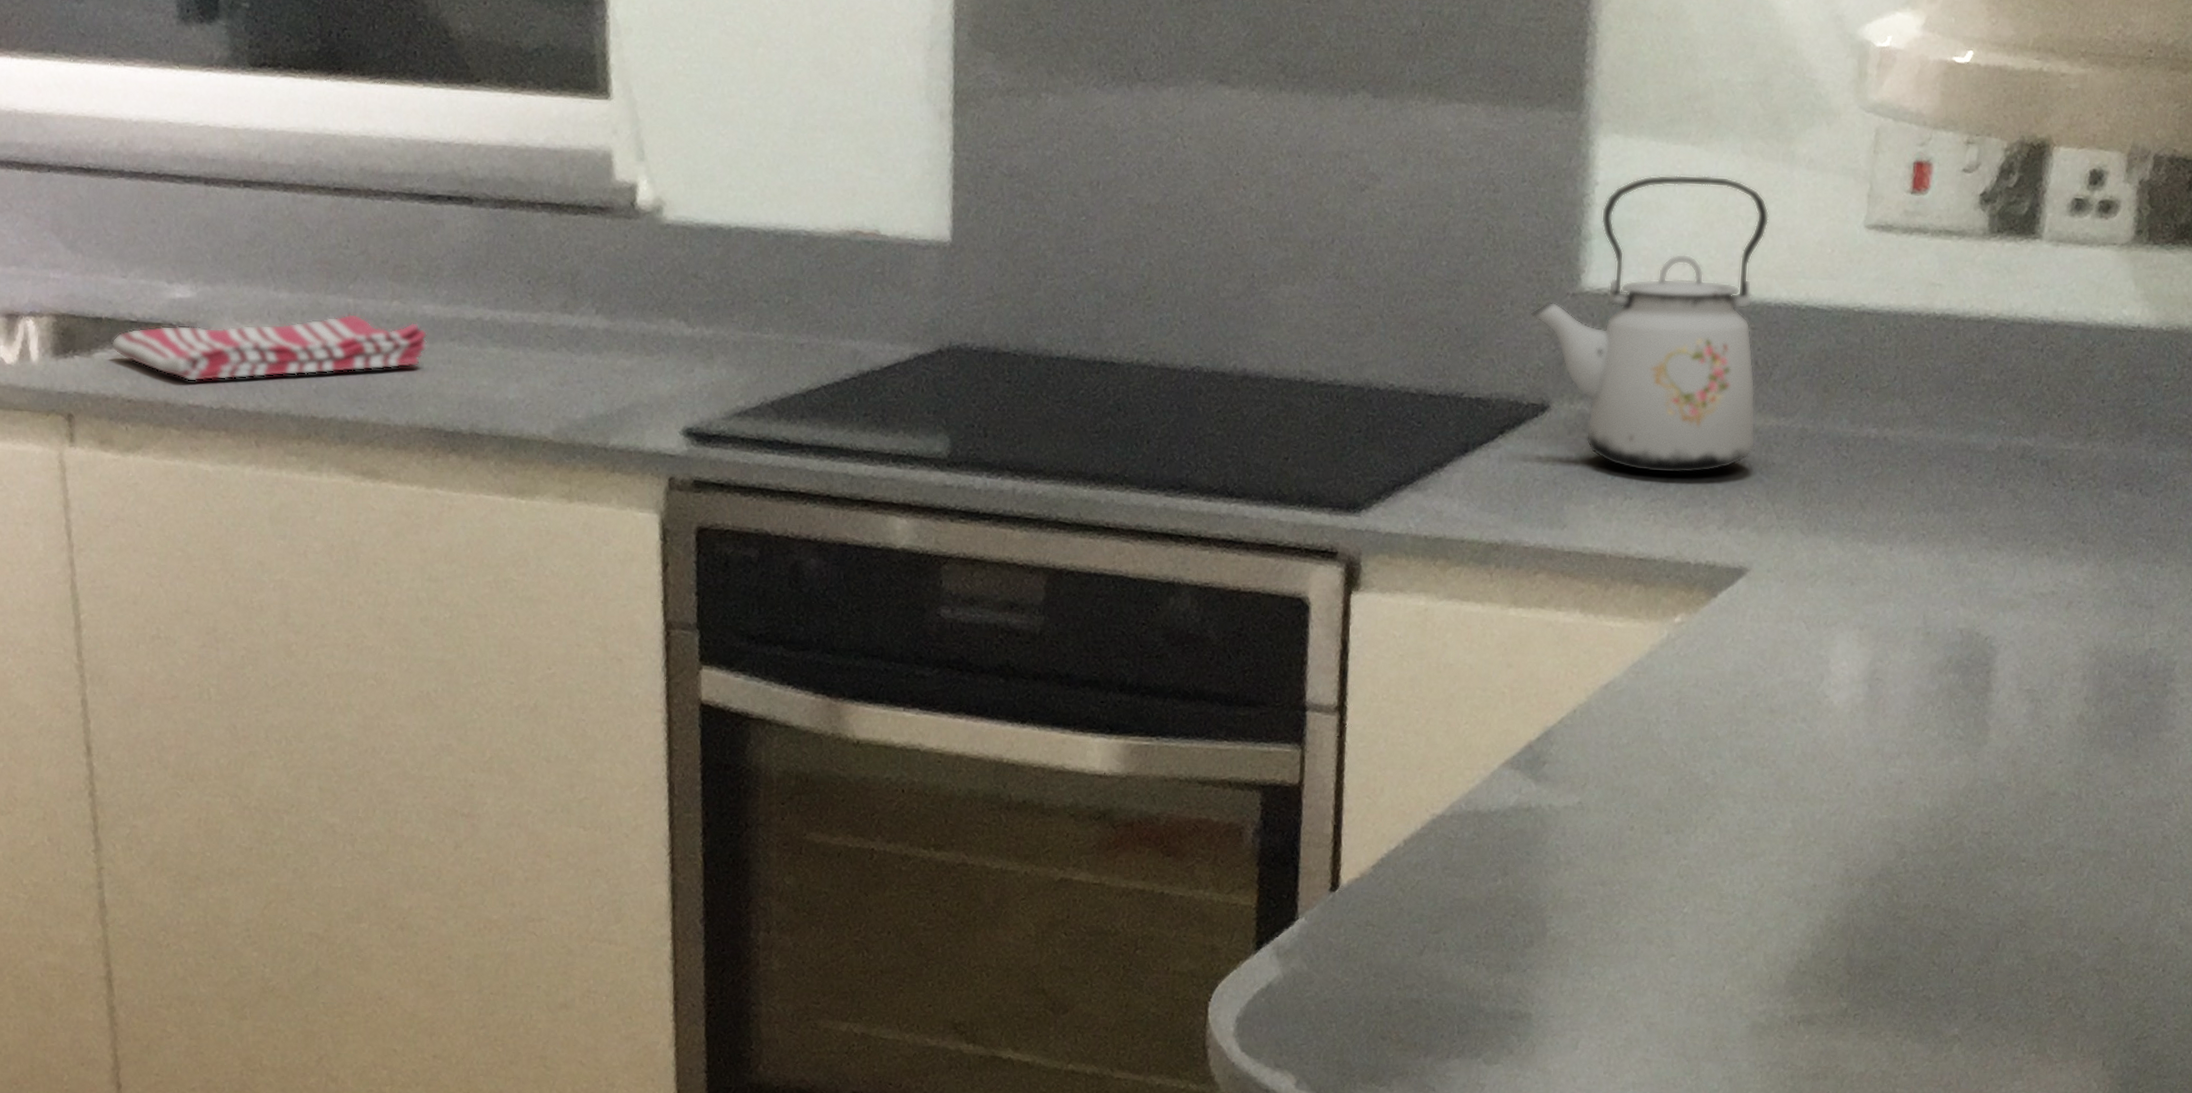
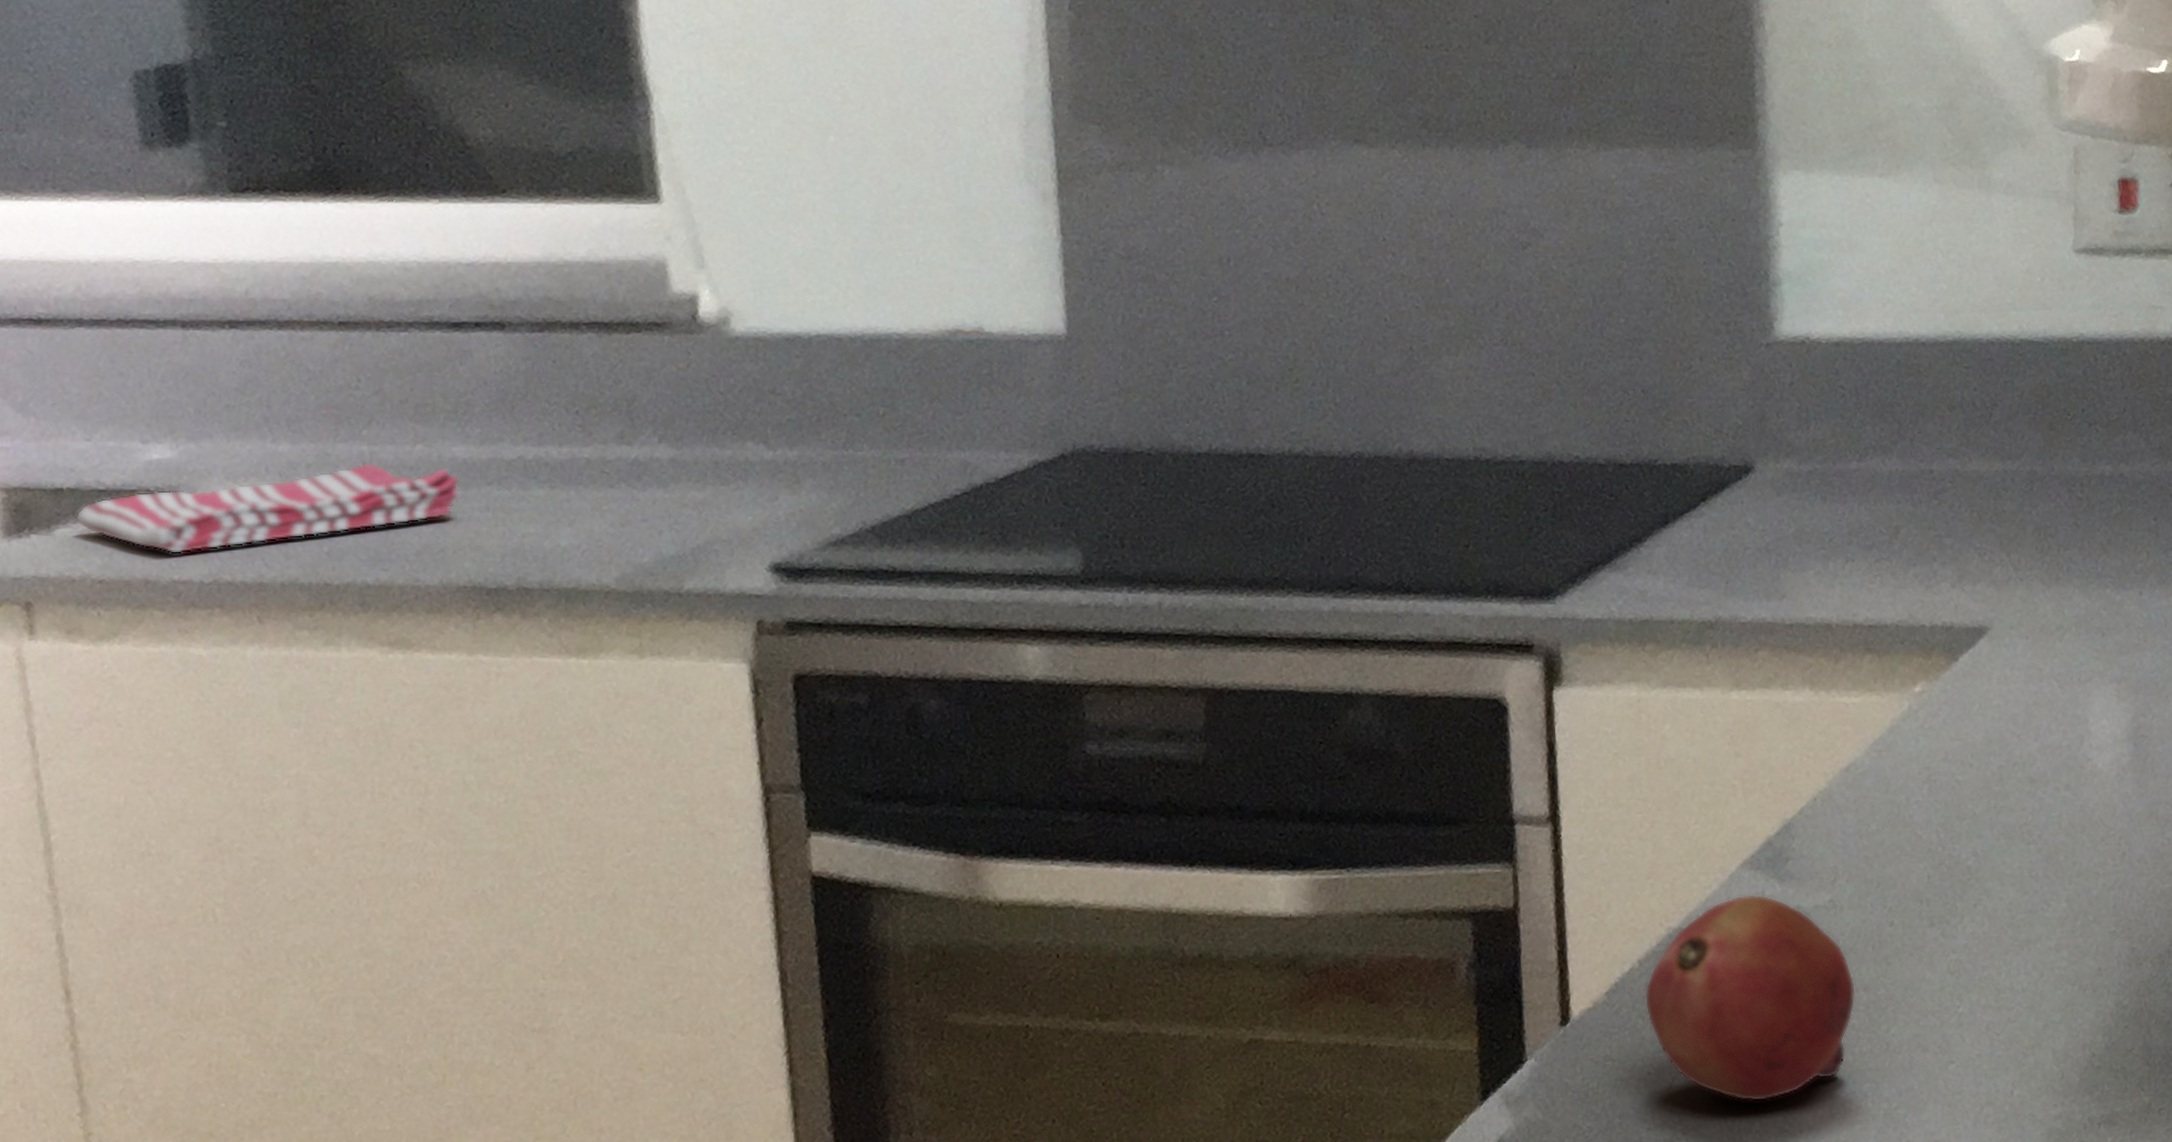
fruit: none [1405,790,1594,974] -> present [1644,894,1857,1102]
kettle: present [1531,174,1770,474] -> none [1723,208,1982,531]

